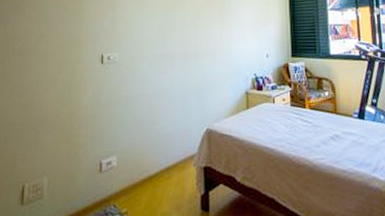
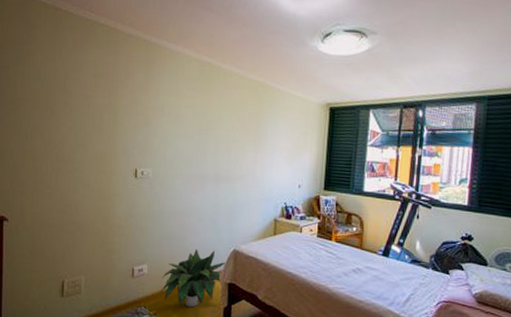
potted plant: none [130,132,199,200] -> present [159,249,225,307]

